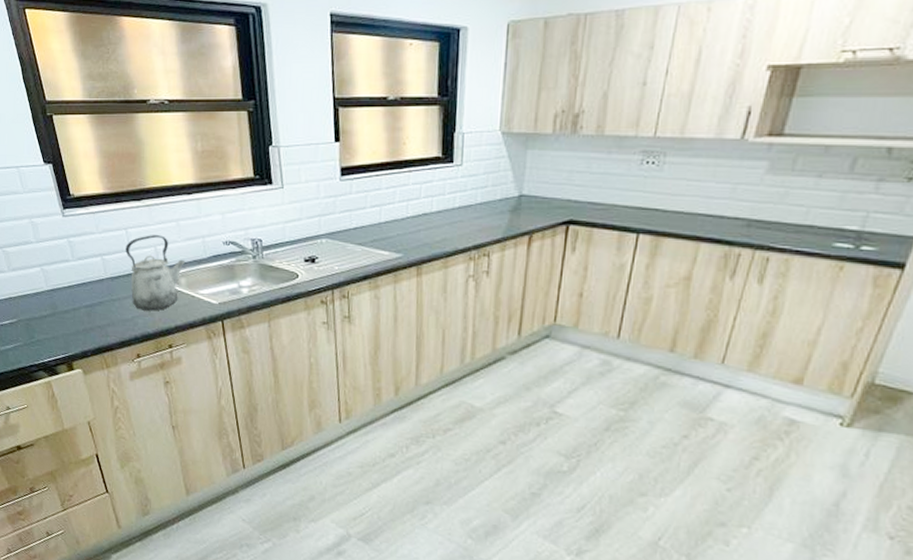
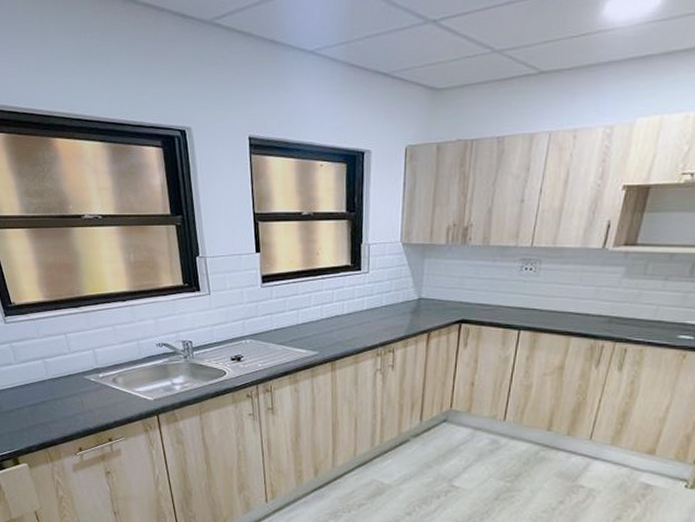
kettle: present [125,235,186,311] -> none [65,339,122,408]

